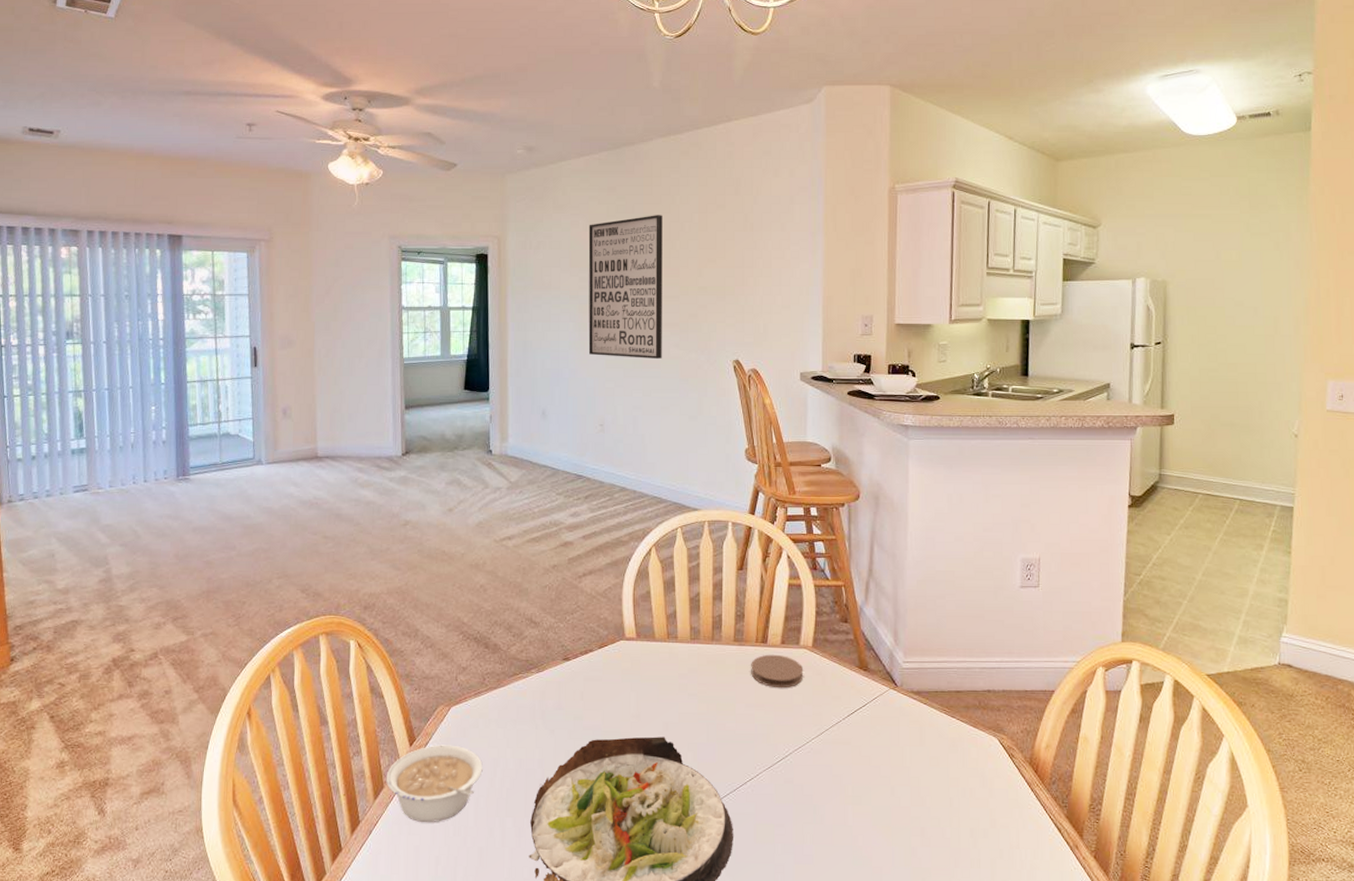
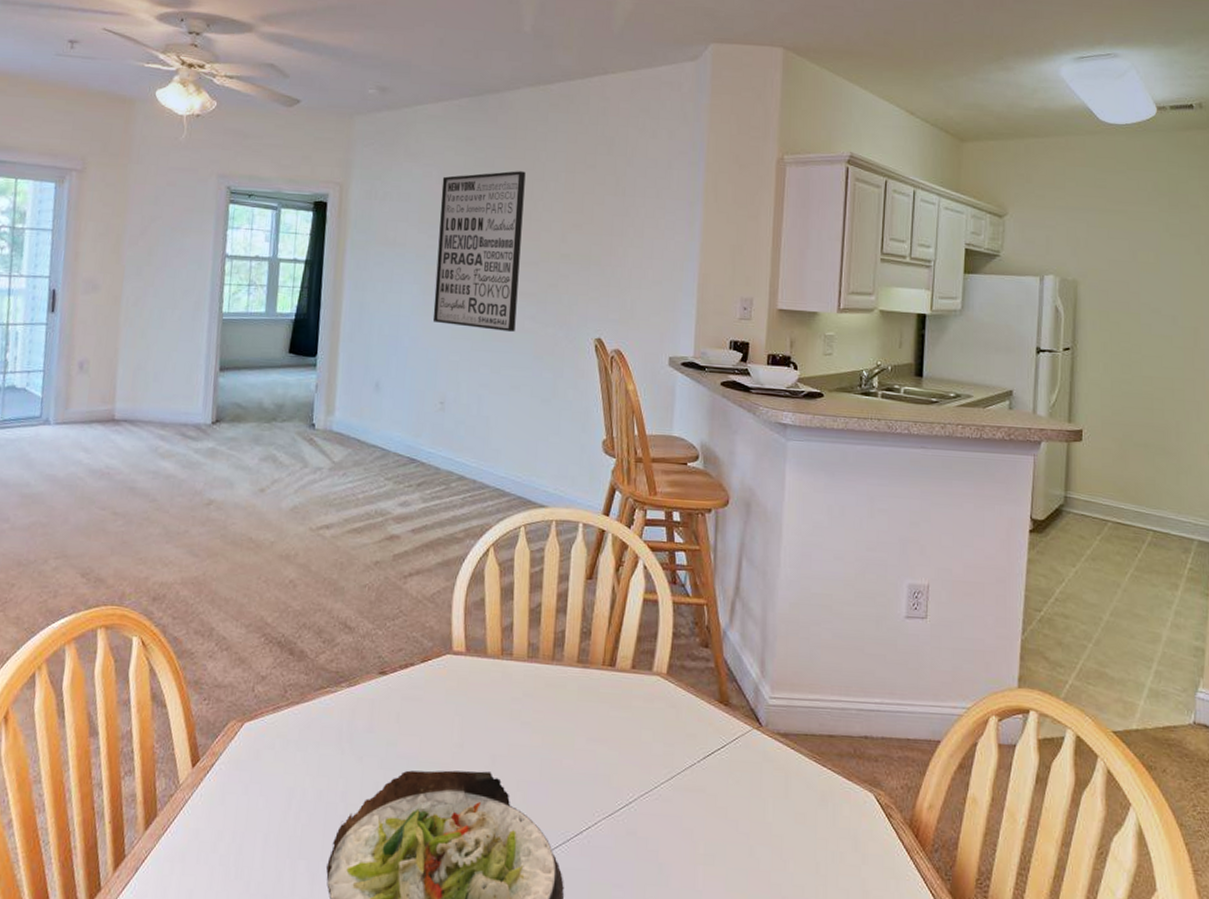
legume: present [386,745,483,822] -> none [160,767,276,862]
coaster: present [751,654,804,688] -> none [595,680,656,721]

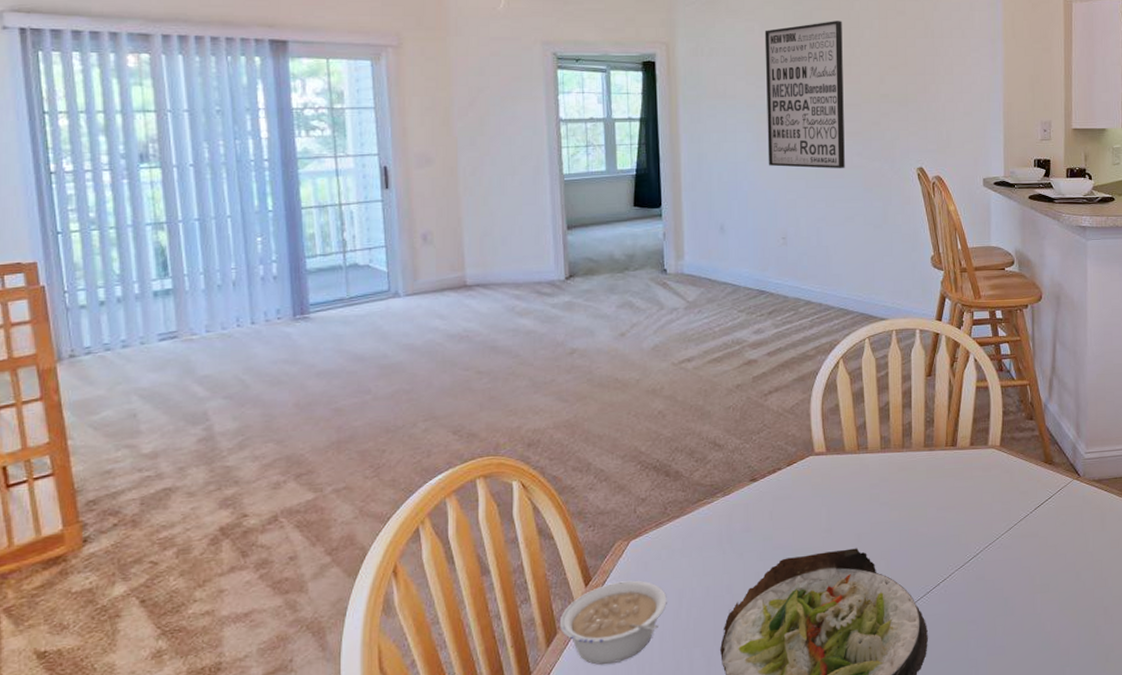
legume: none [160,767,276,862] -> present [559,580,667,665]

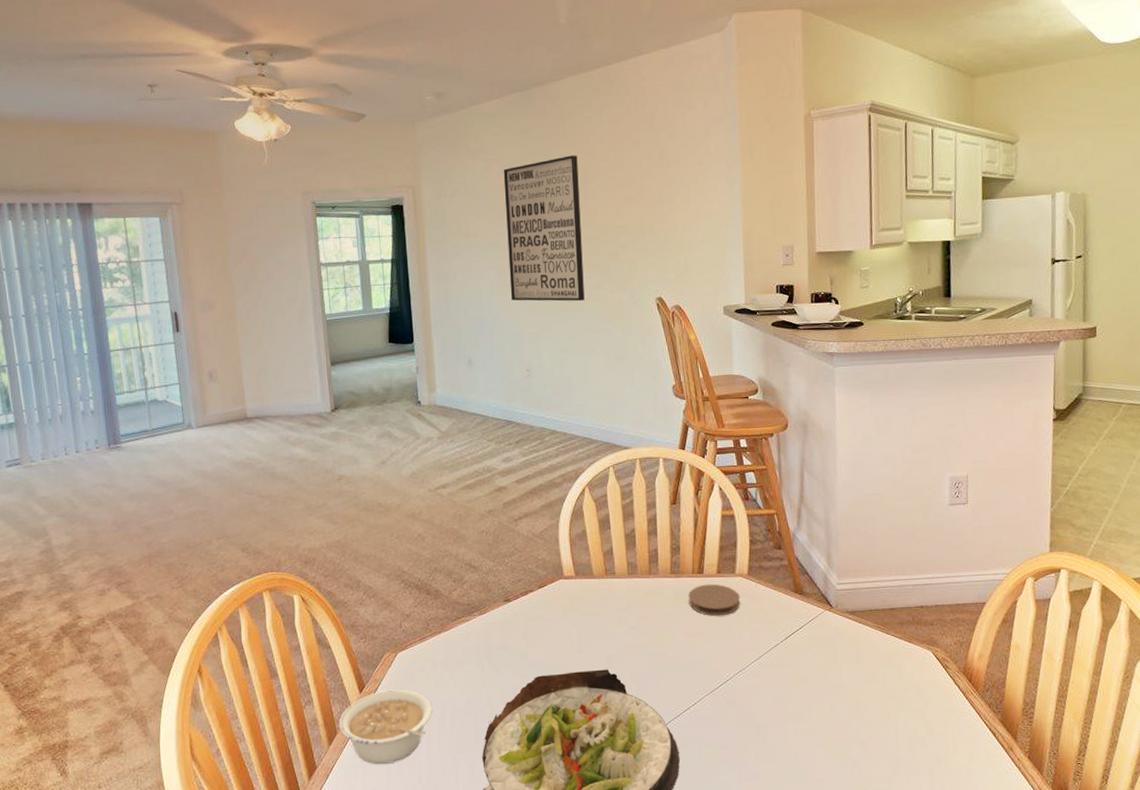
coaster: none [941,456,992,489] -> present [688,584,741,616]

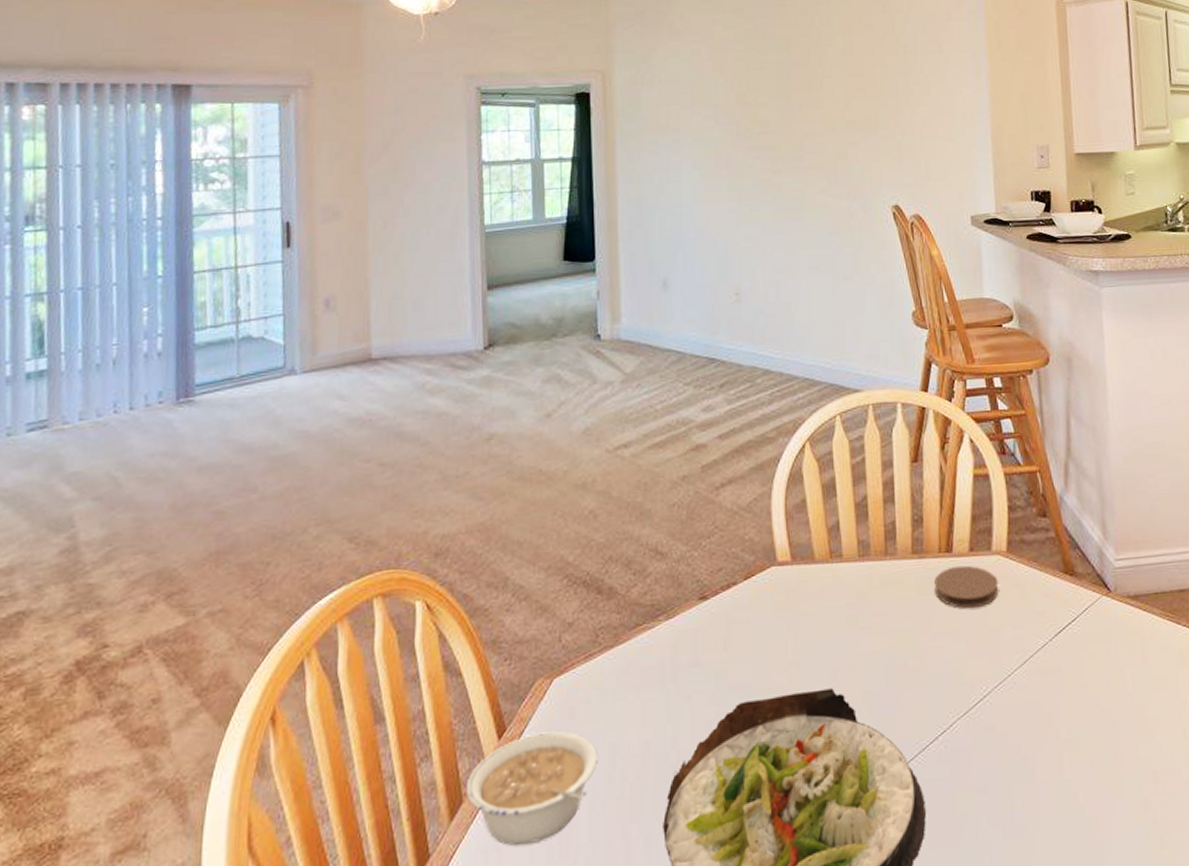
wall art: present [503,155,585,302] -> none [712,38,807,210]

